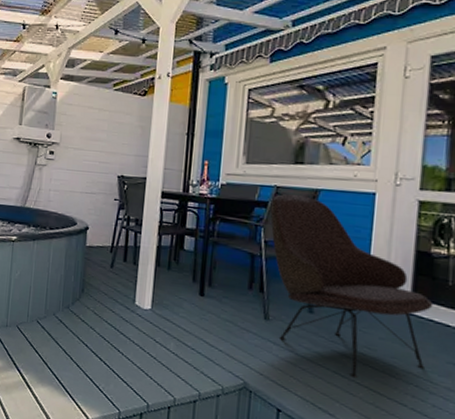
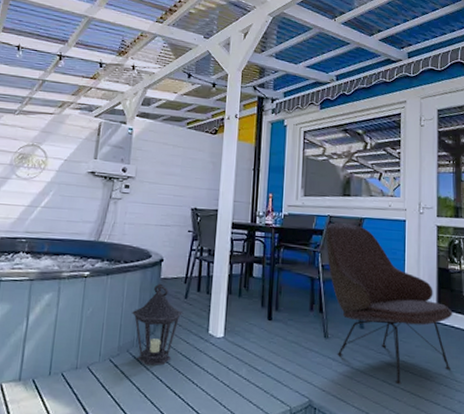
lantern: none [58,251,108,331] -> present [132,283,183,366]

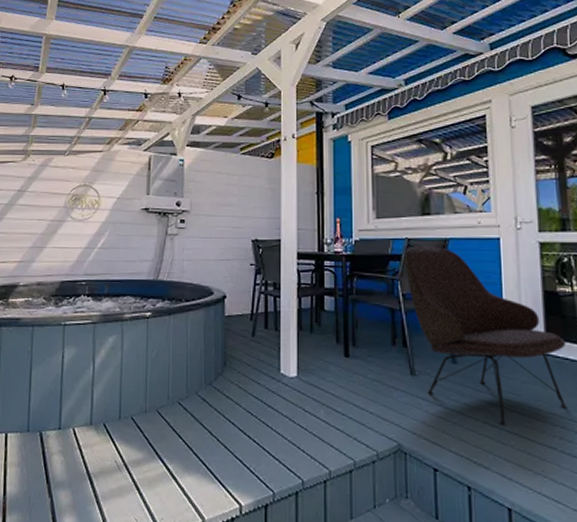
lantern: present [132,283,183,366] -> none [198,321,251,408]

